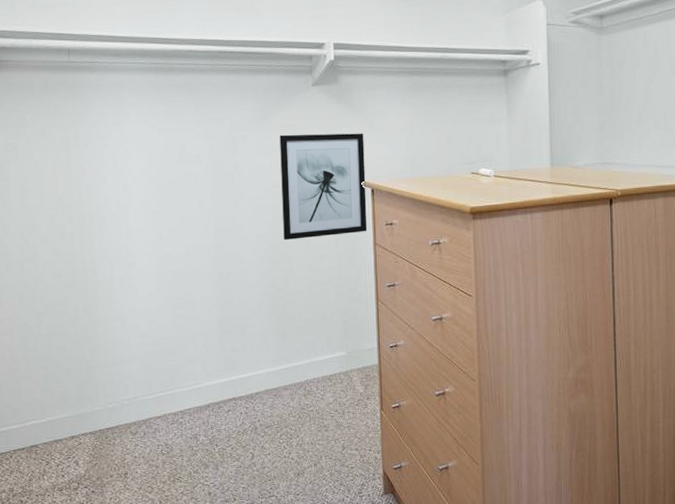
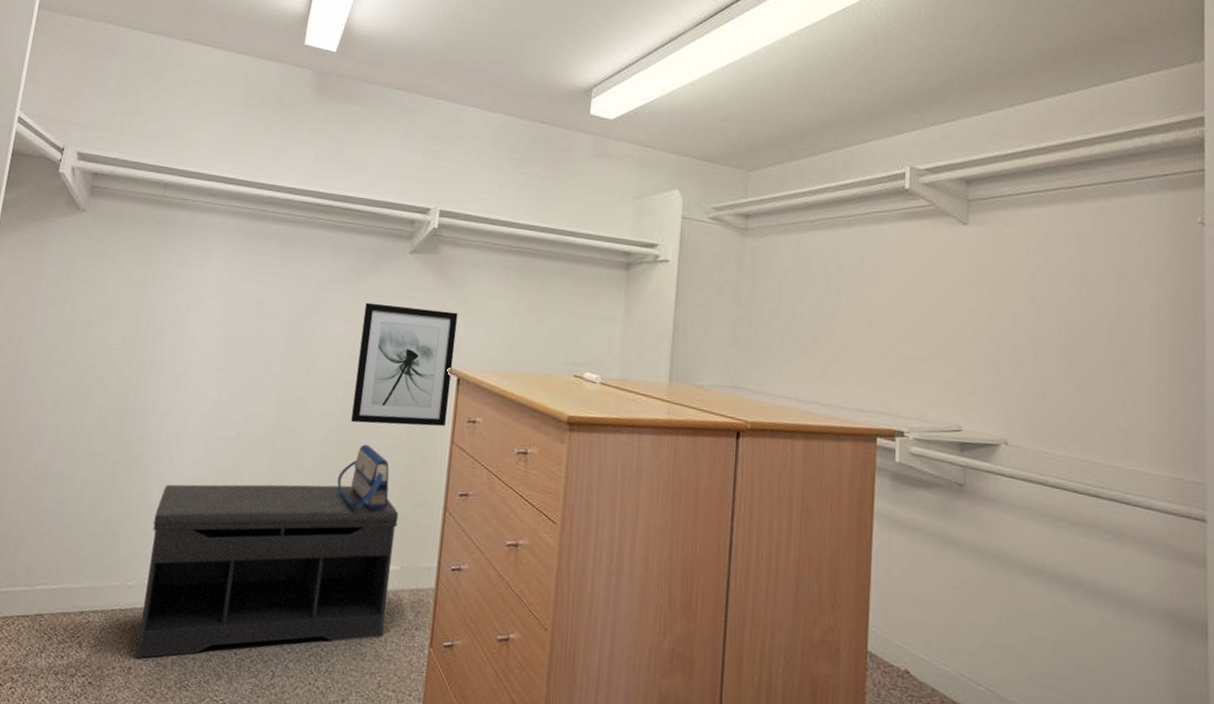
bench: none [122,293,340,465] -> present [136,484,399,659]
handbag: none [280,257,328,312] -> present [337,444,389,510]

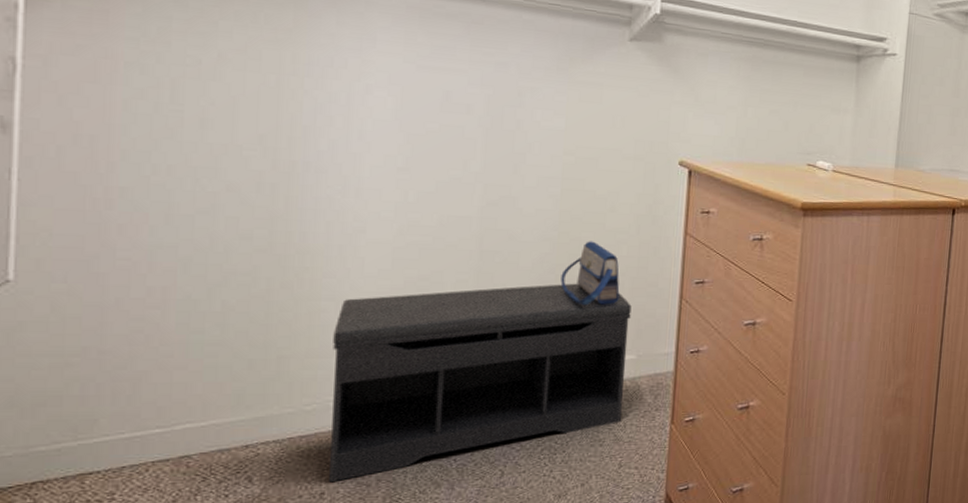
wall art: present [351,302,458,427] -> none [572,93,687,220]

